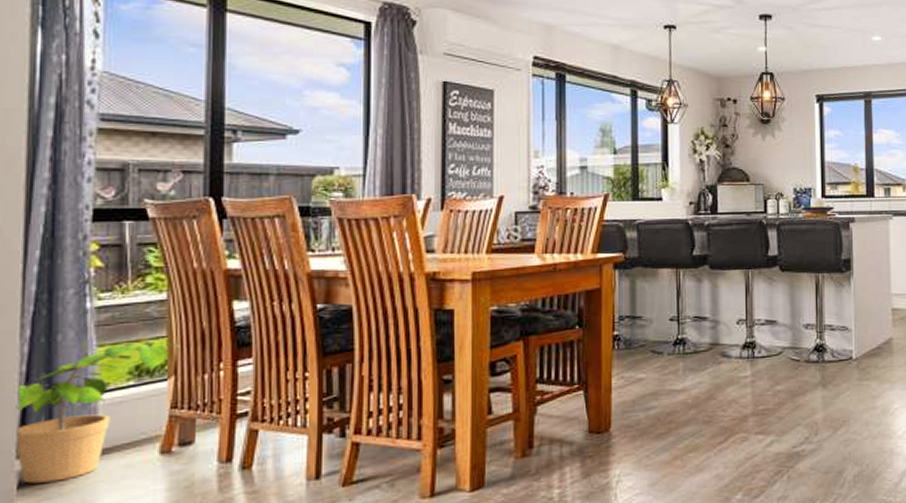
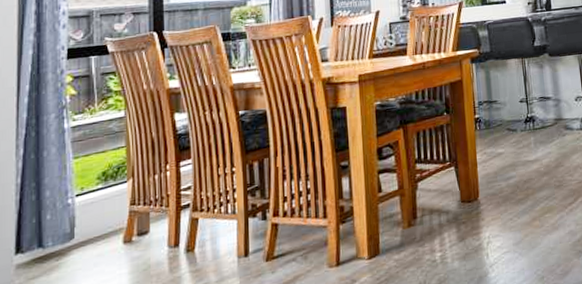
potted plant: present [14,340,181,484] -> none [13,150,136,275]

